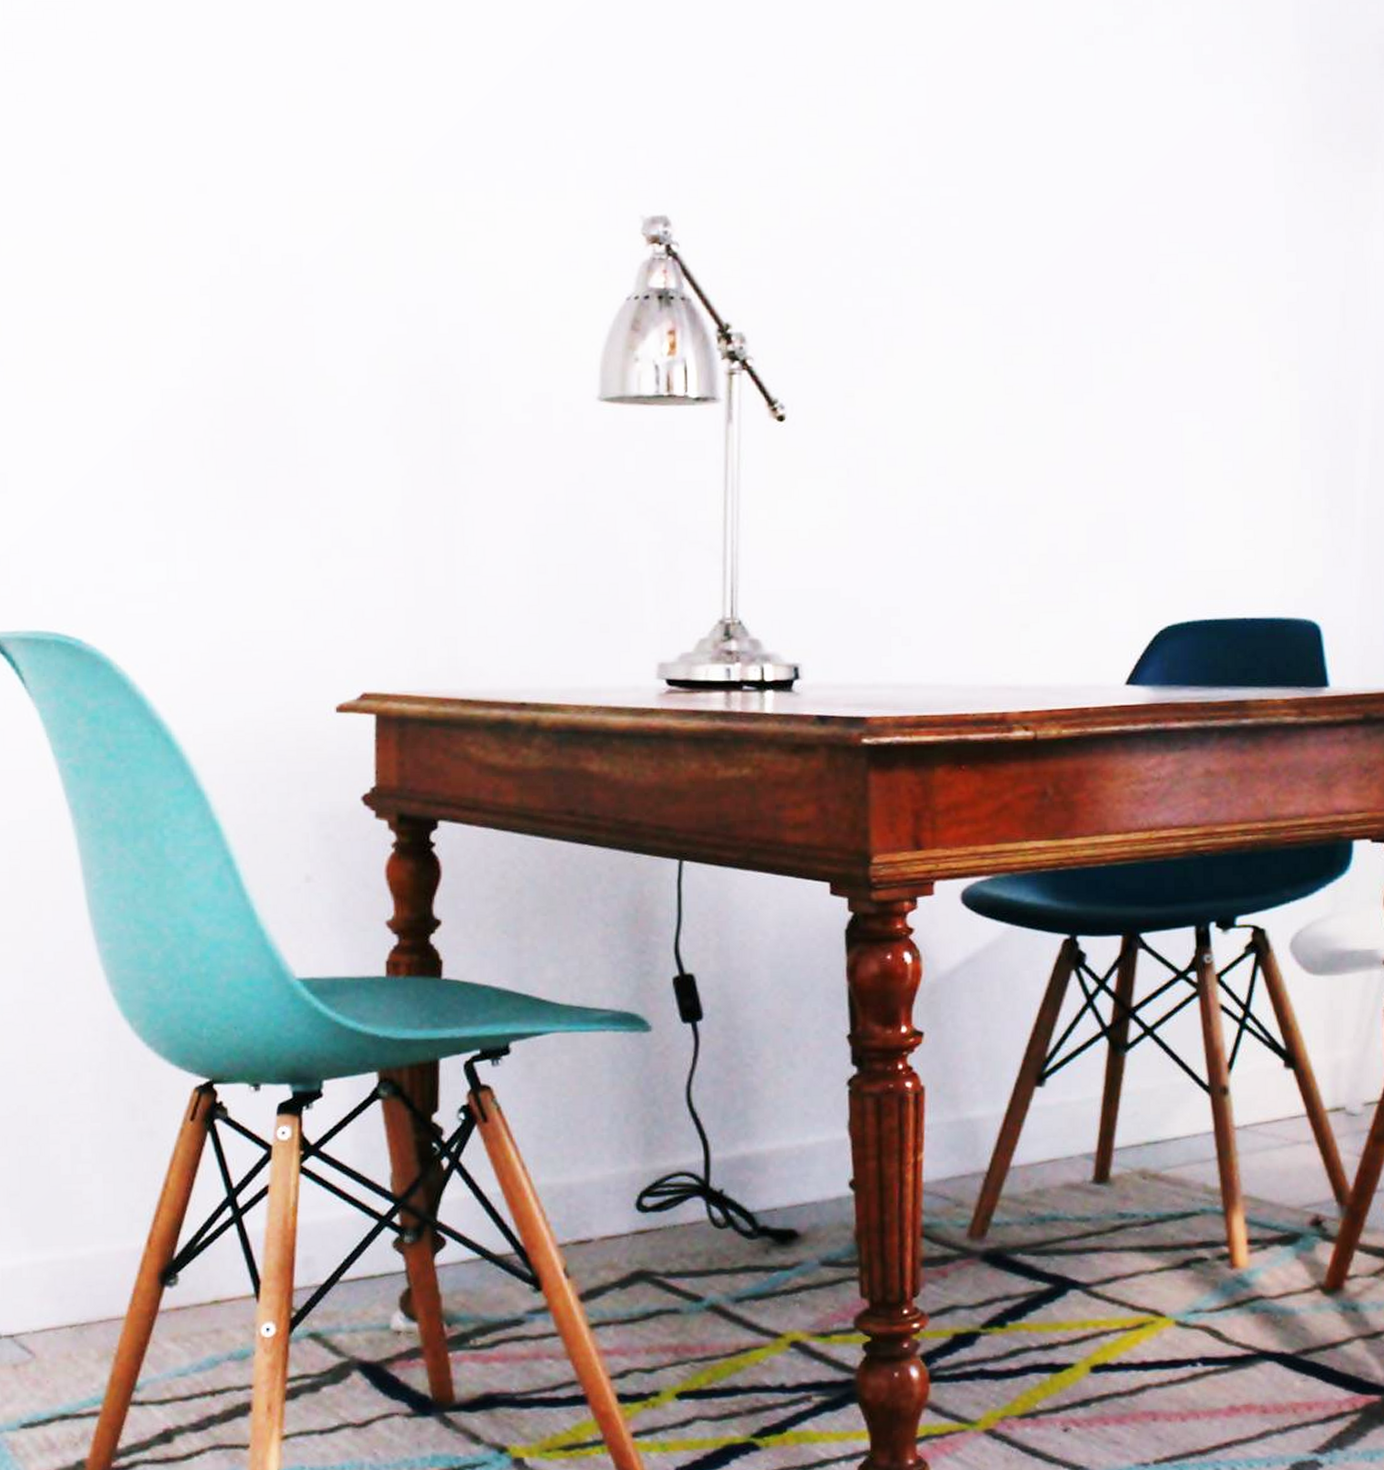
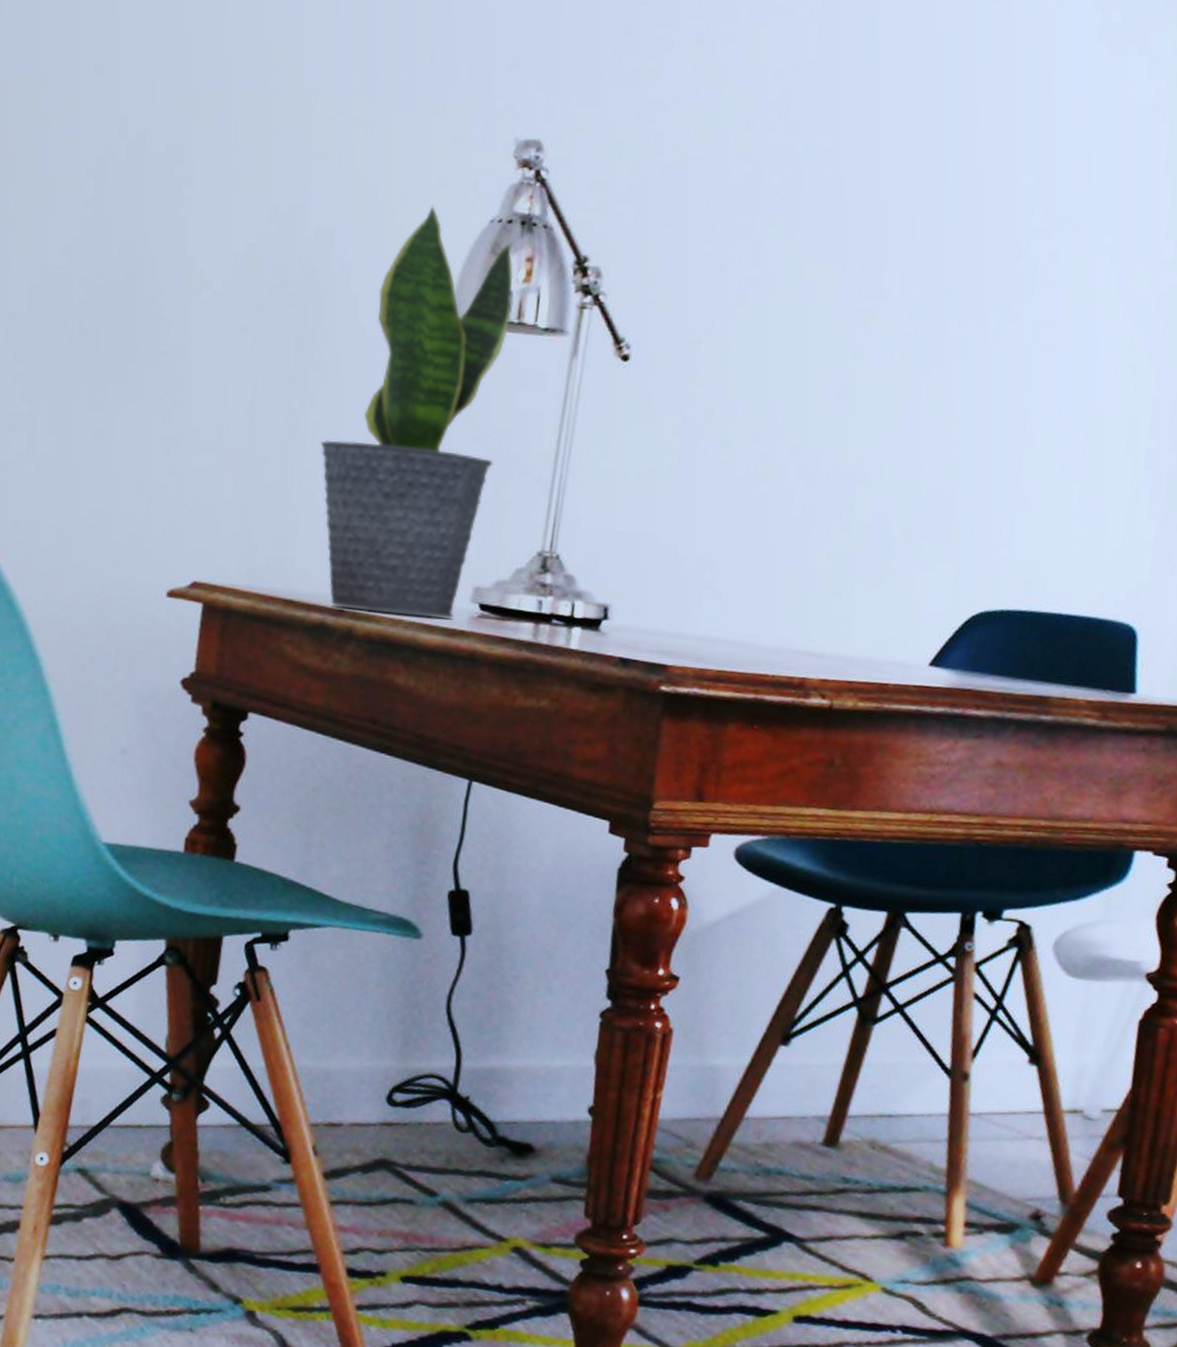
potted plant: none [480,289,661,701] -> present [320,205,514,618]

